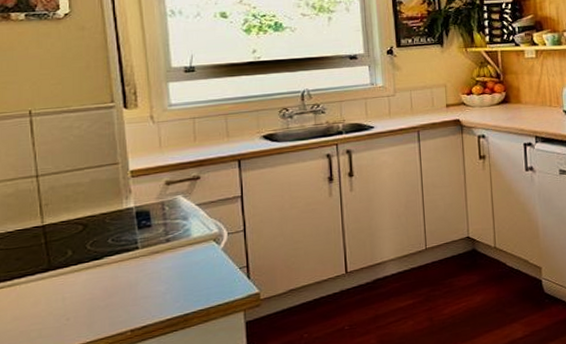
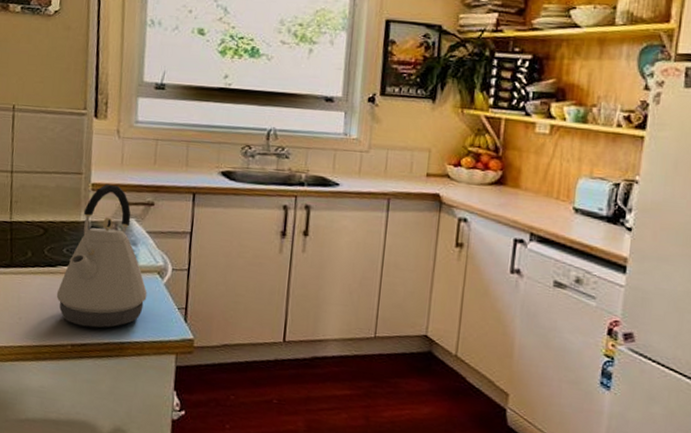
kettle: none [106,167,206,310] -> present [56,183,147,328]

